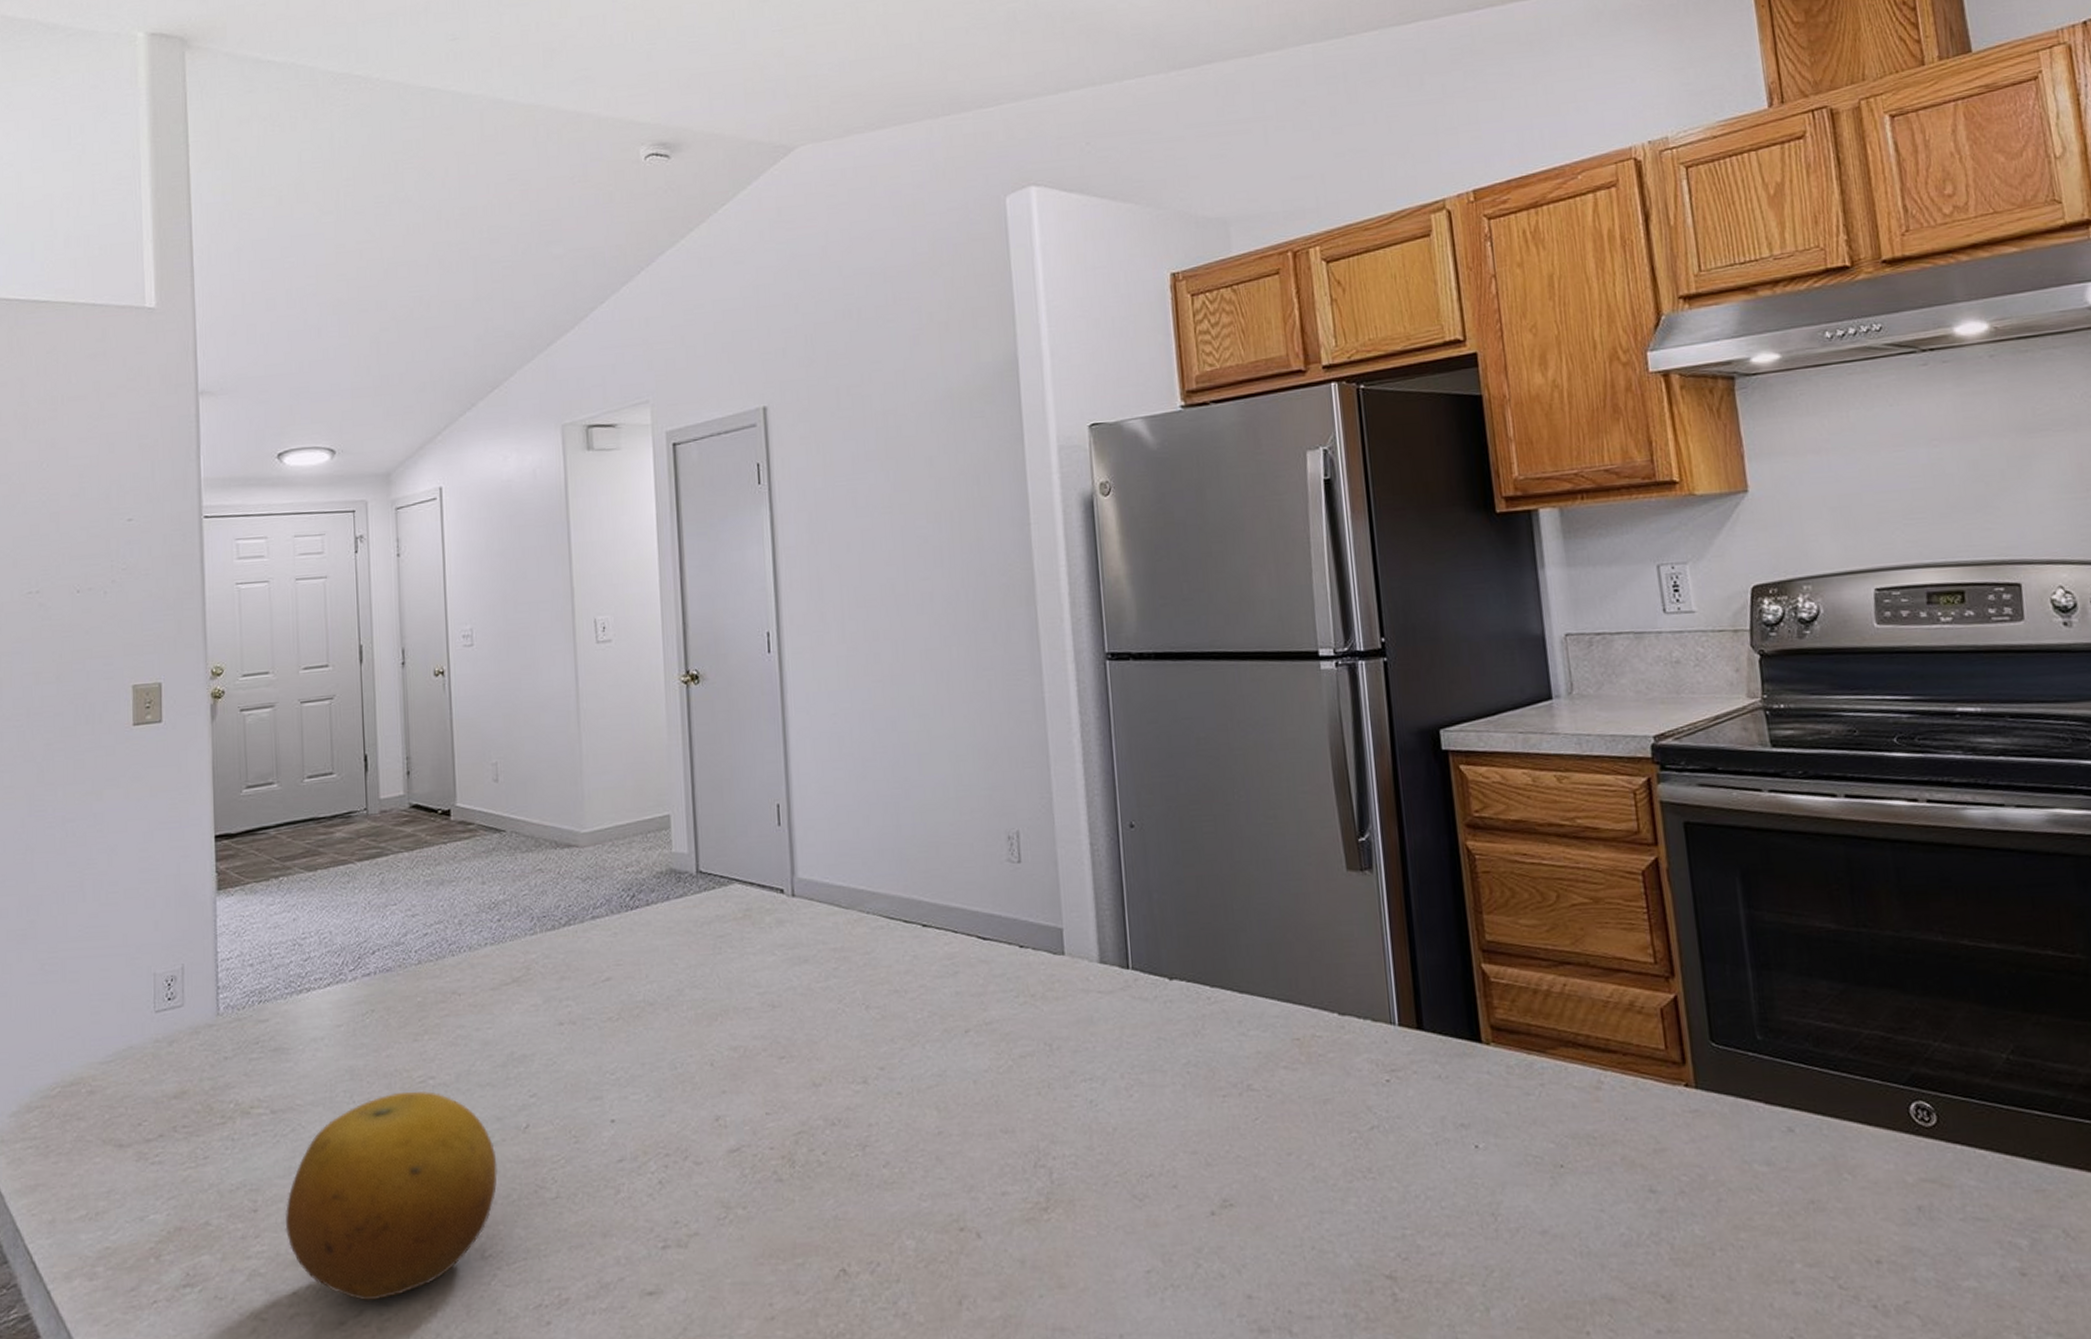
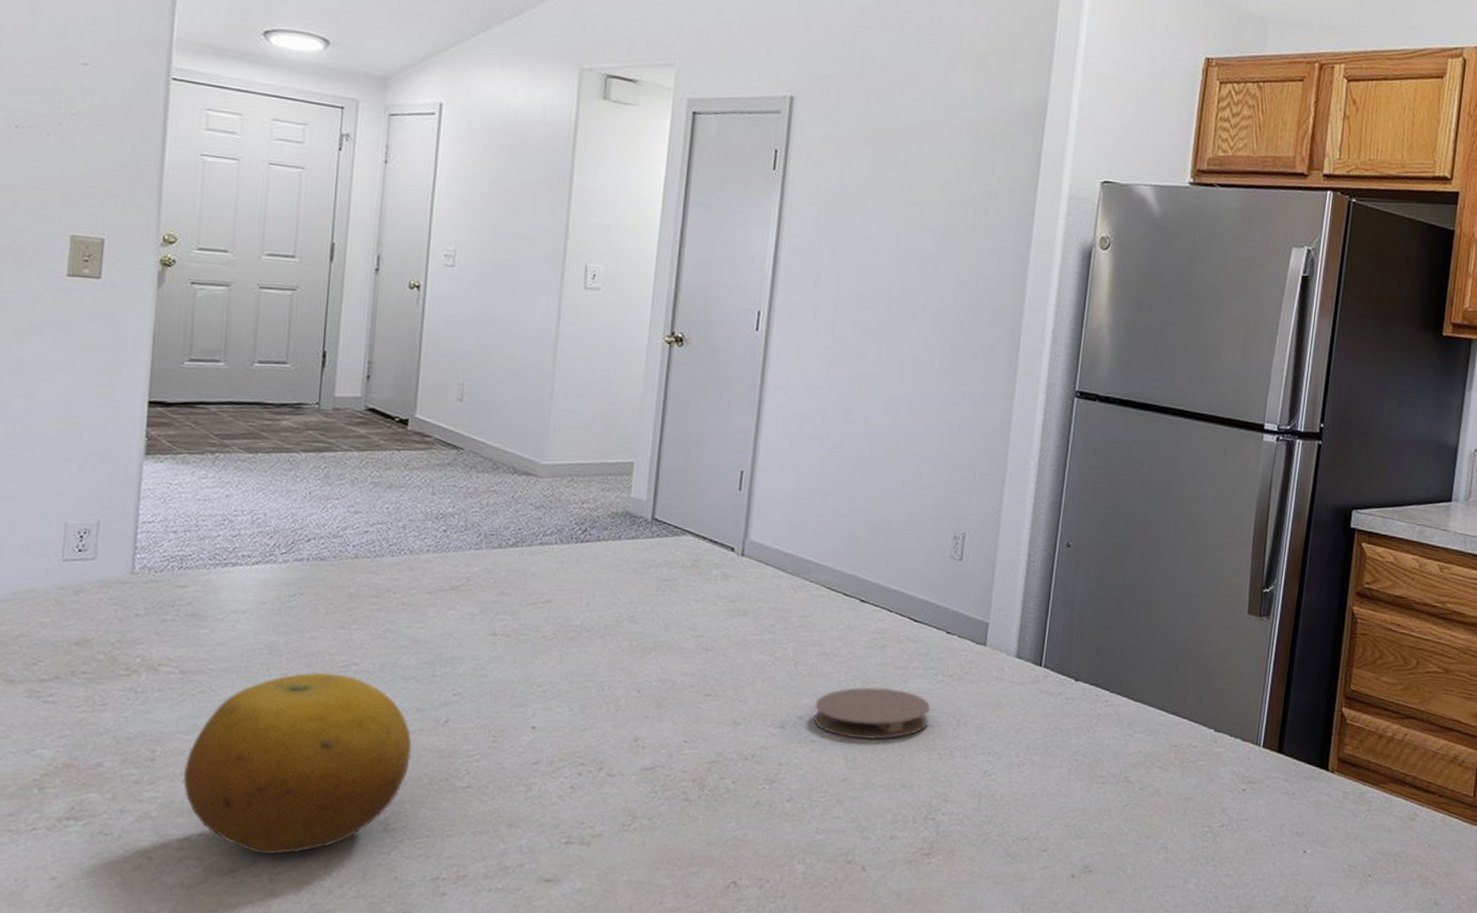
coaster: none [894,1020,1019,1084] -> present [813,687,930,740]

